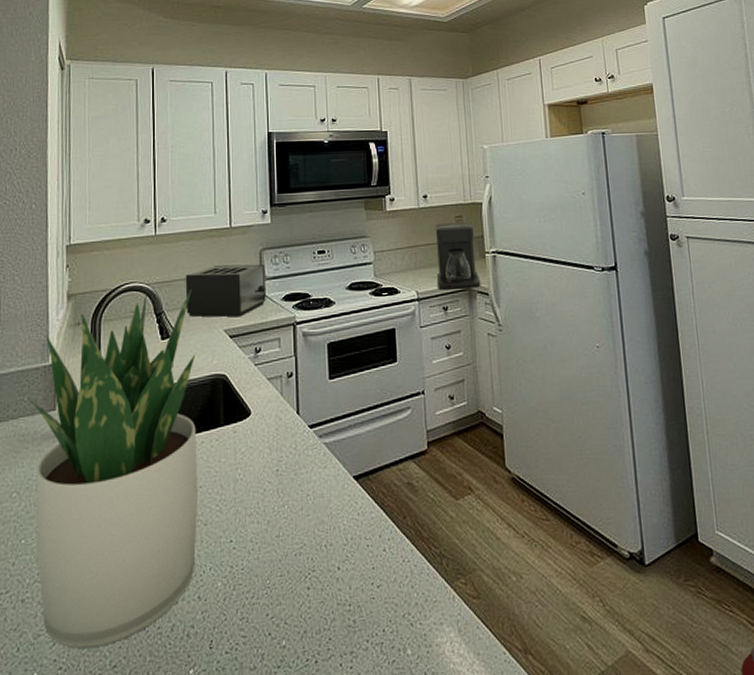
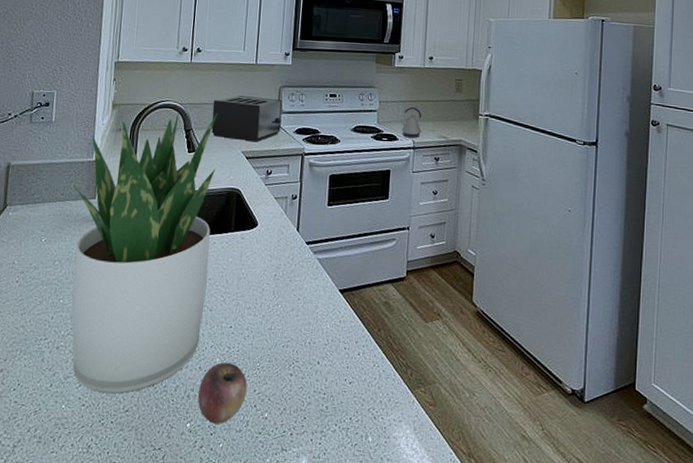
apple: none [200,585,258,665] -> present [198,362,247,424]
kettle: none [399,253,426,289] -> present [400,106,422,138]
coffee maker: present [435,221,481,290] -> none [432,84,472,145]

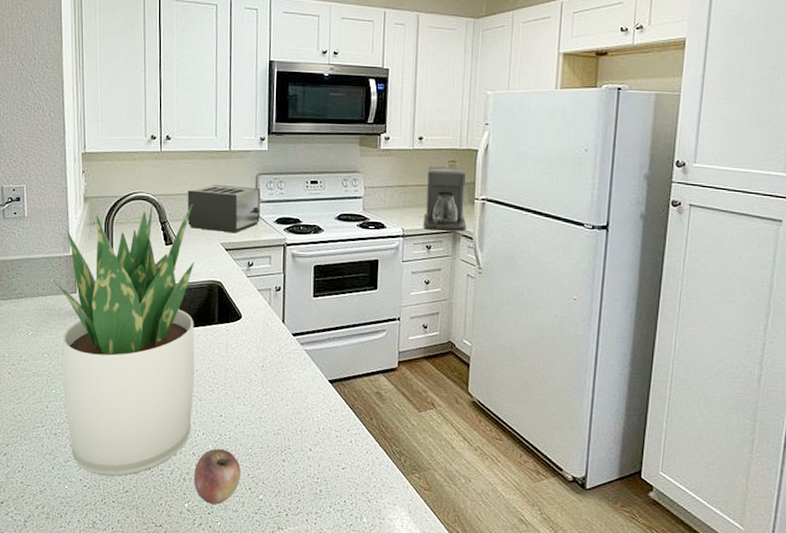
kettle: present [400,106,422,138] -> none [388,192,412,226]
coffee maker: none [432,84,472,145] -> present [422,166,467,232]

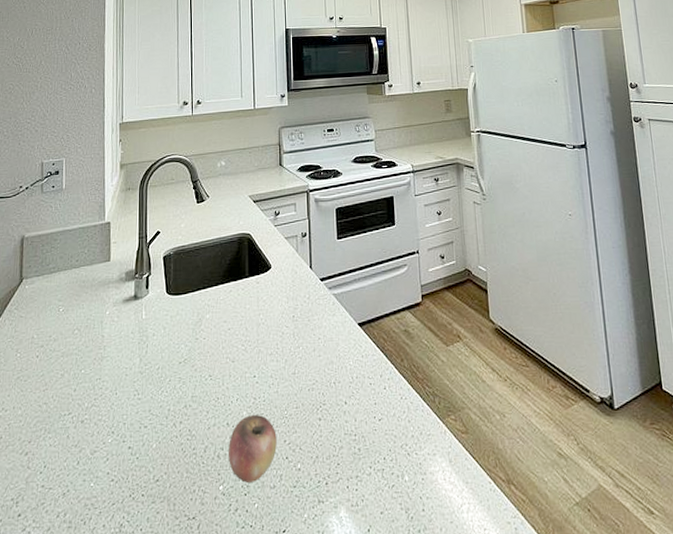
planter: present [53,203,195,476] -> none [87,160,227,464]
toaster: present [187,185,261,233] -> none [217,140,284,185]
coffee maker: present [422,166,467,232] -> none [427,105,467,164]

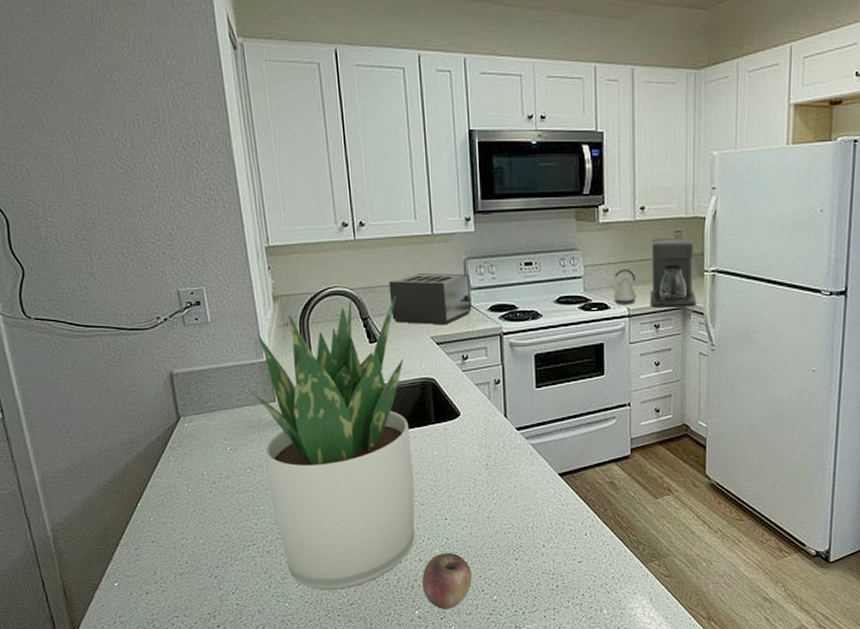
planter: none [87,160,227,464] -> present [248,295,415,589]
toaster: none [217,140,284,185] -> present [388,273,472,325]
kettle: none [397,131,419,163] -> present [611,268,638,305]
coffee maker: none [427,105,467,164] -> present [649,237,697,307]

